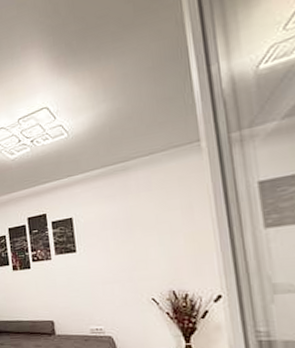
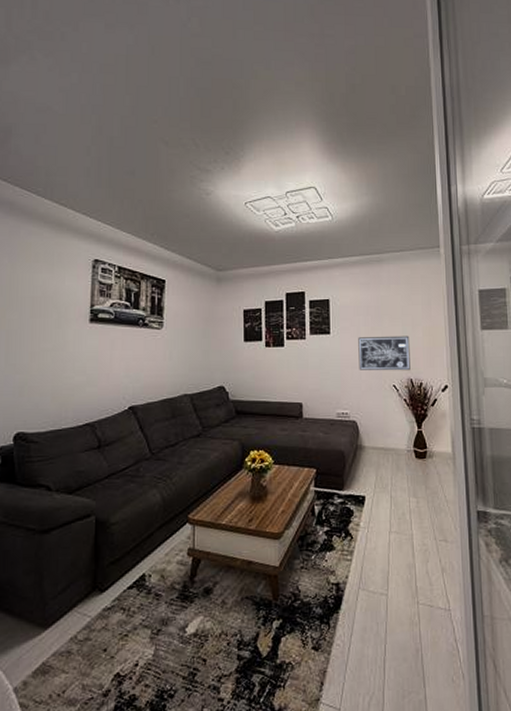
wall art: none [107,244,172,286] -> present [358,335,411,371]

